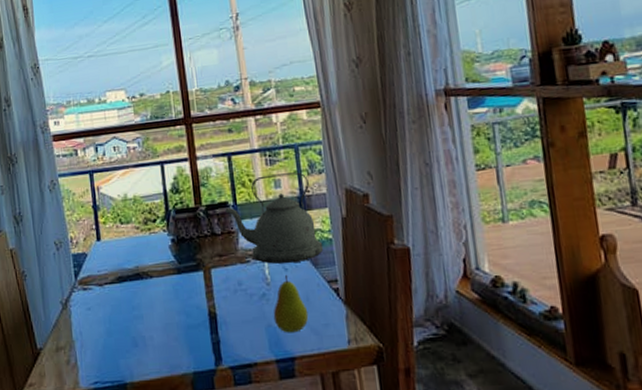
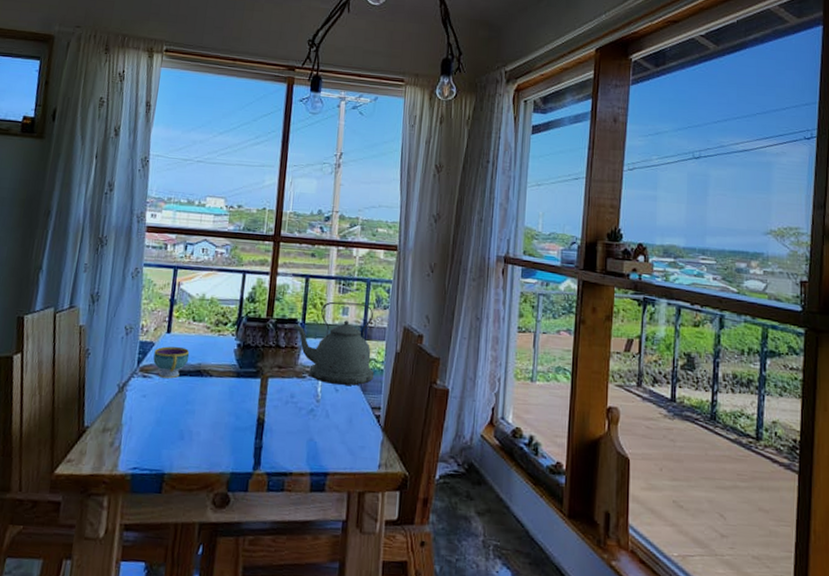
teacup: none [89,253,125,287] -> present [153,346,190,379]
fruit: present [273,274,309,333] -> none [316,395,349,450]

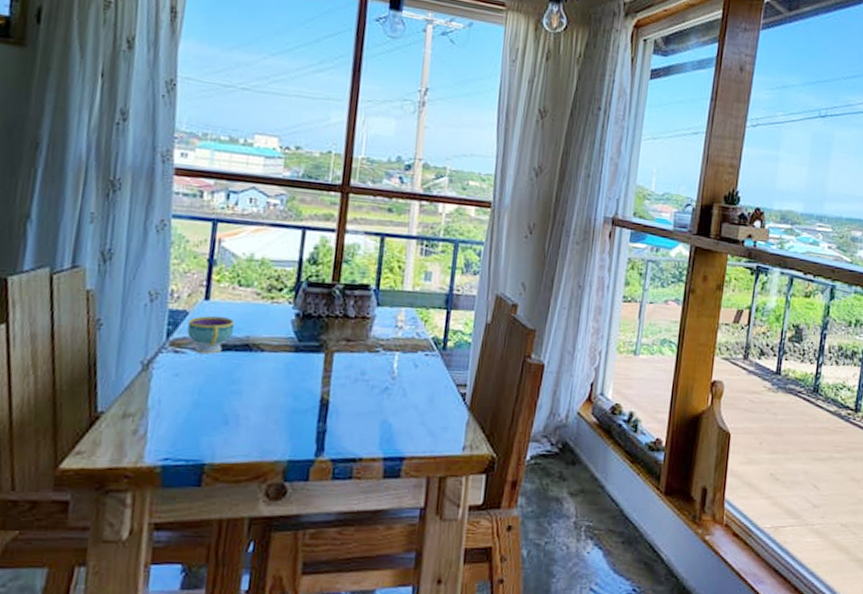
kettle: present [293,301,375,386] -> none [365,265,461,361]

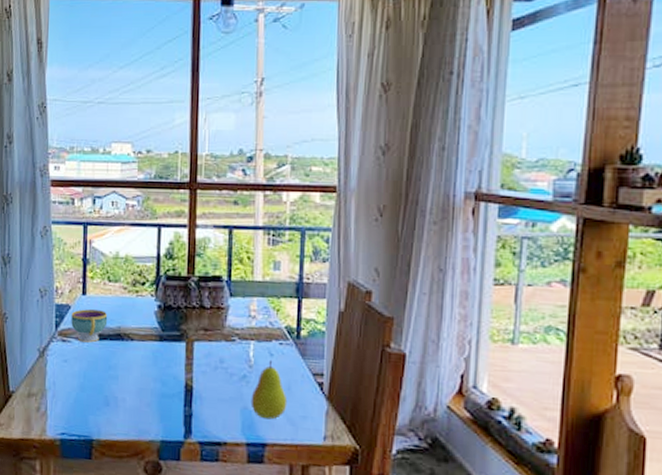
fruit: none [391,371,430,432] -> present [250,359,288,420]

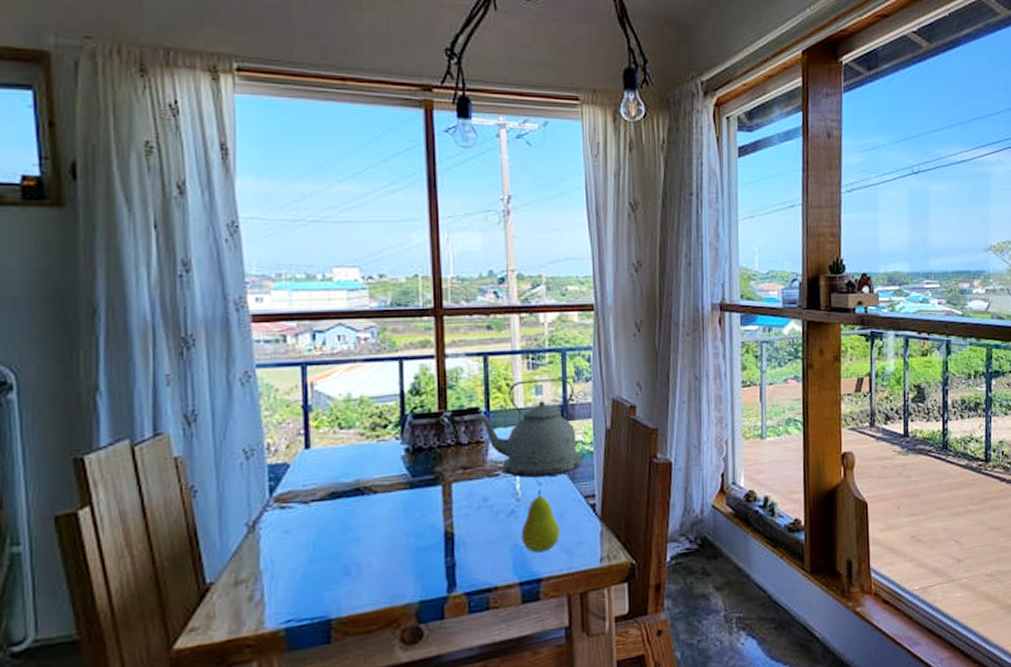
teacup: present [71,309,108,343] -> none [291,464,342,505]
kettle: none [218,255,315,350] -> present [475,378,583,478]

